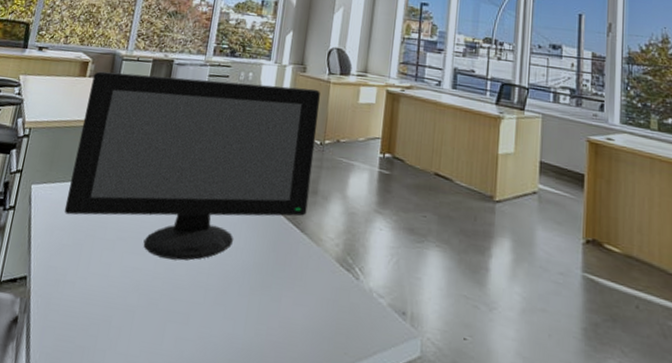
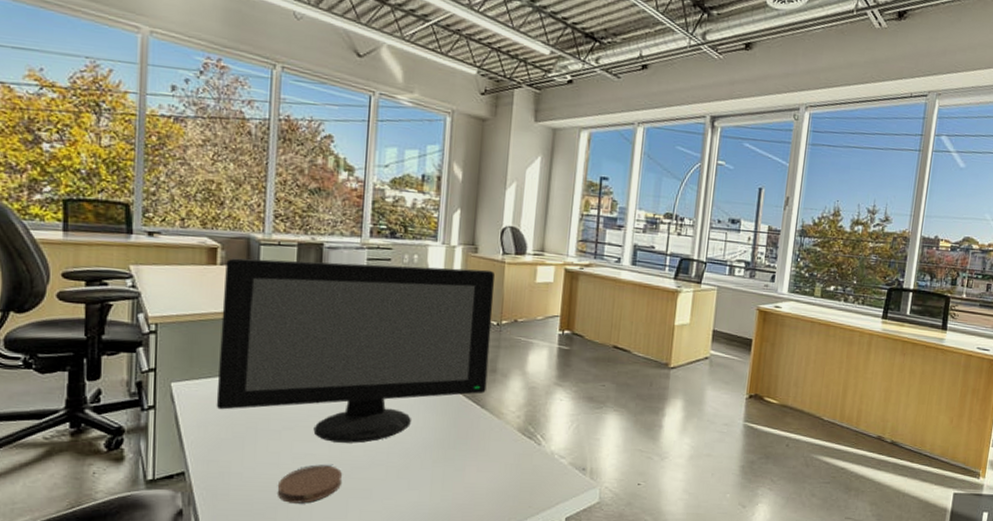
coaster: none [102,280,164,323] -> present [277,465,342,504]

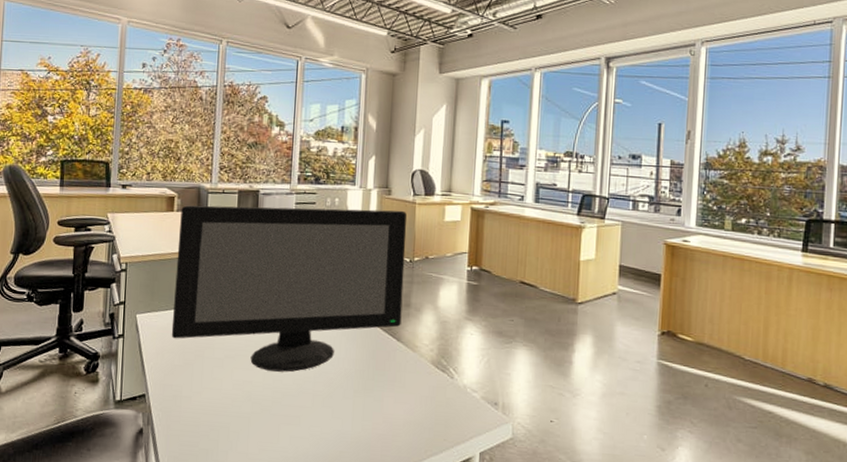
coaster: present [277,465,342,504] -> none [219,391,274,428]

